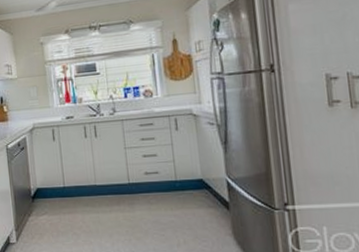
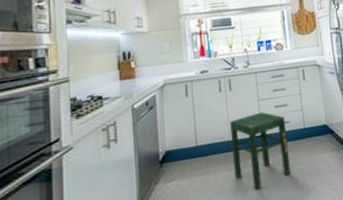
stool: none [96,160,160,234] -> present [230,111,291,190]

